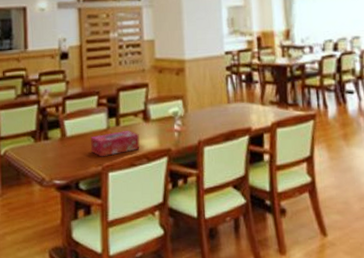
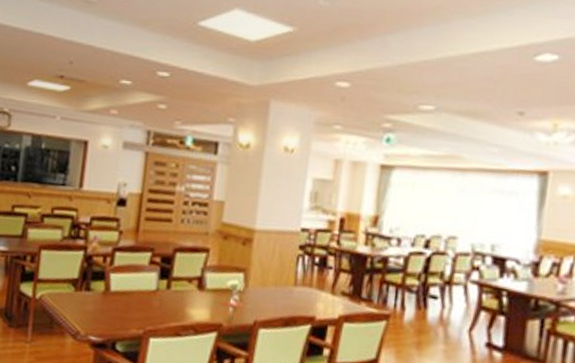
tissue box: present [91,131,140,157] -> none [135,295,190,320]

